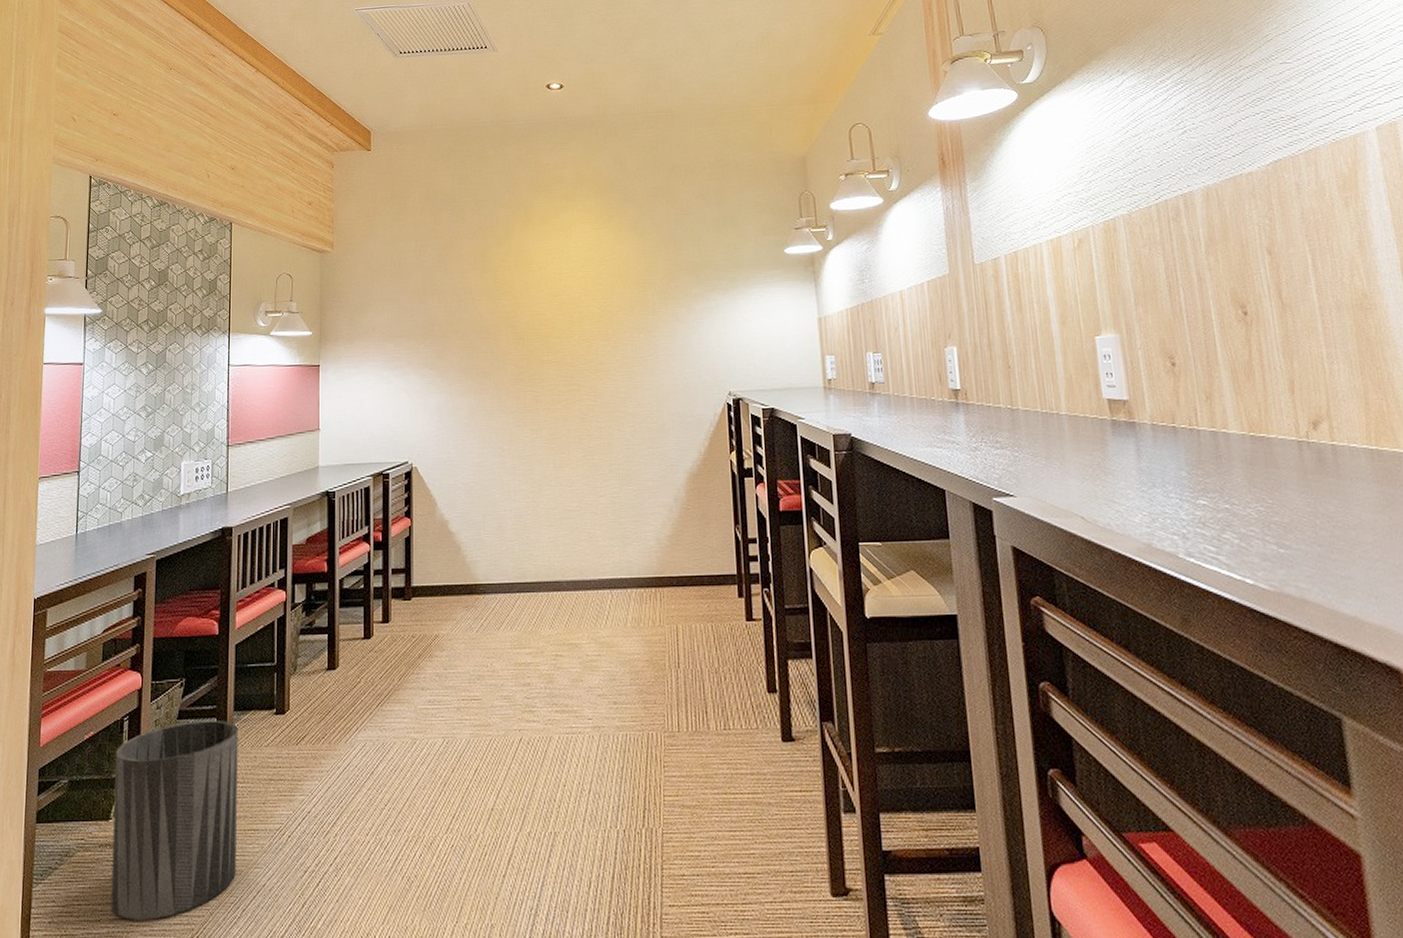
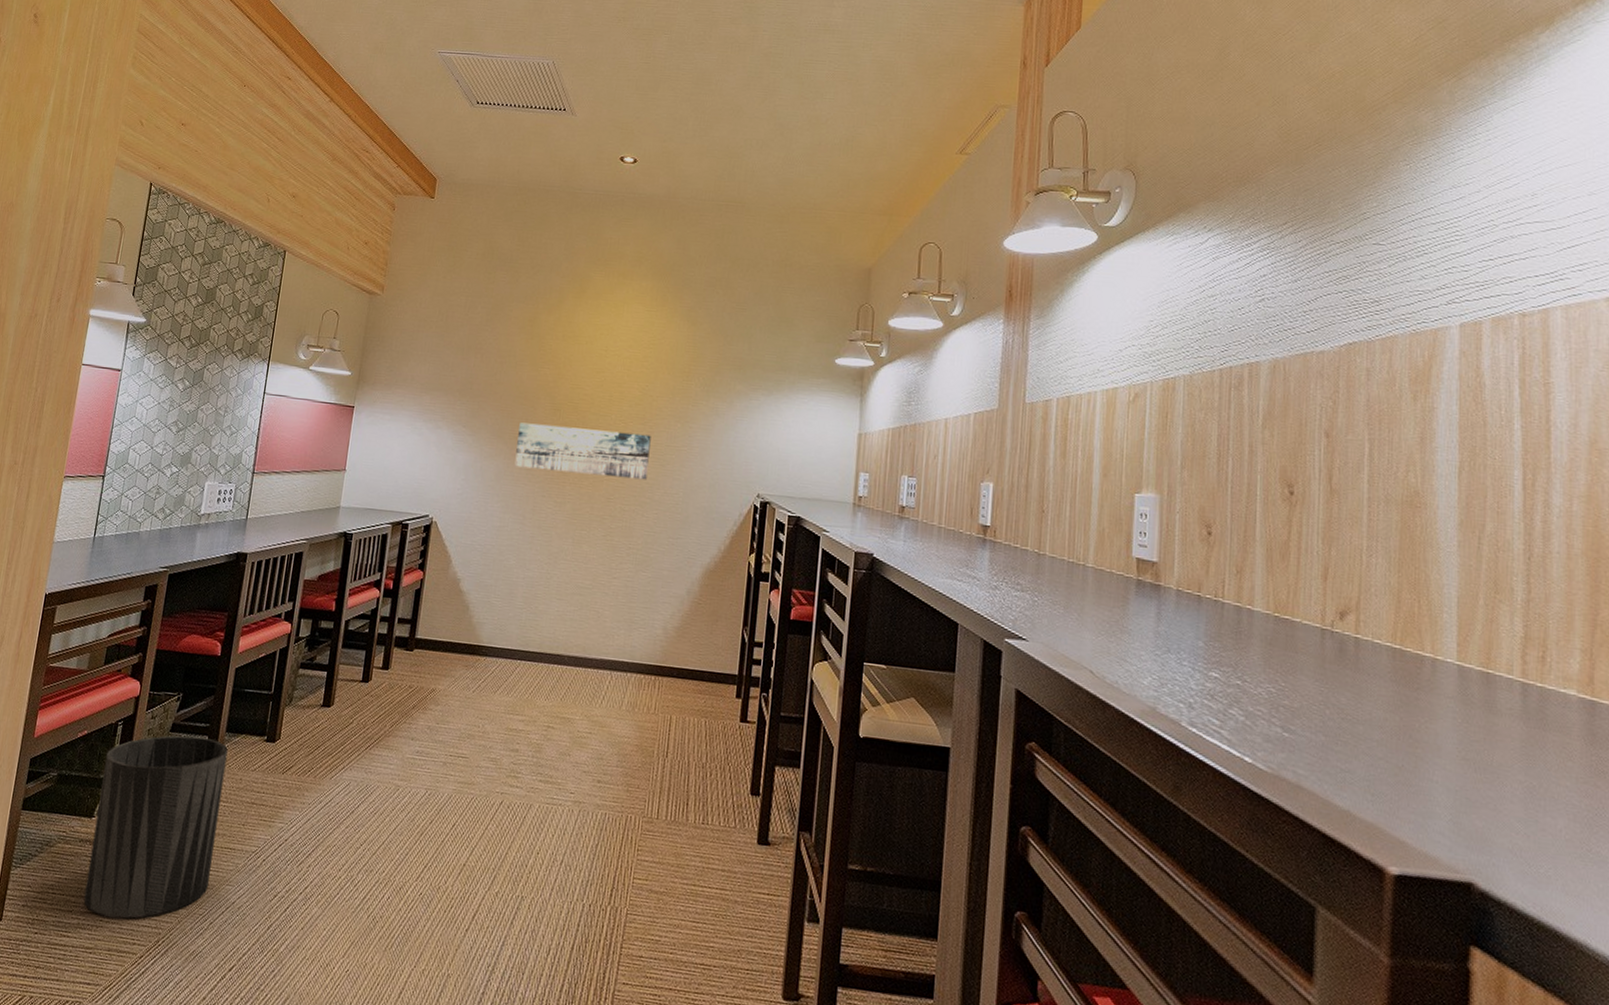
wall art: none [485,350,618,401] -> present [514,422,651,480]

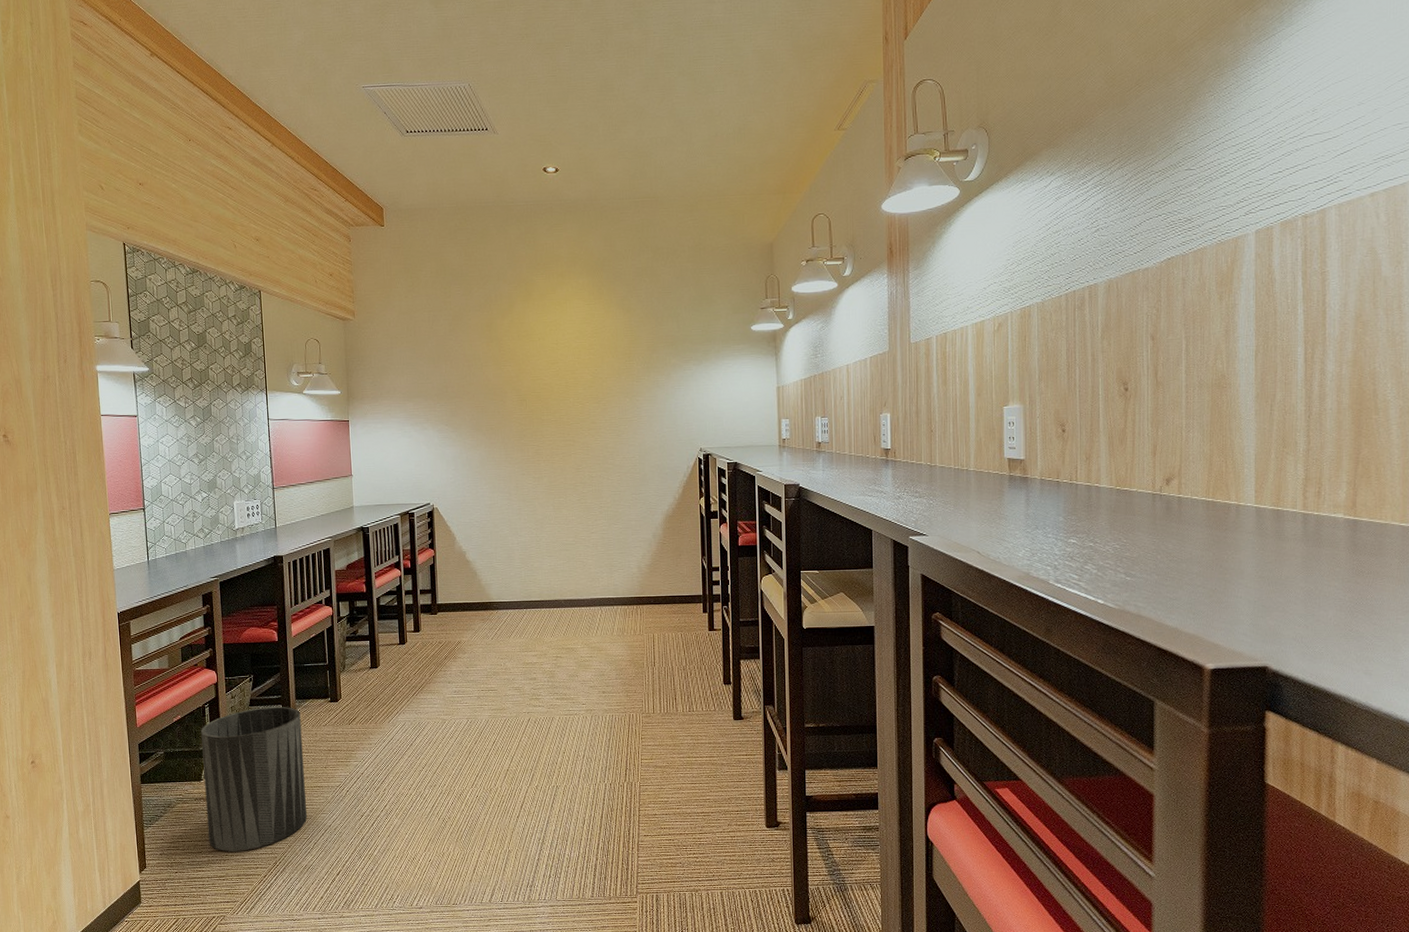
wall art: present [514,422,651,480] -> none [493,411,607,453]

